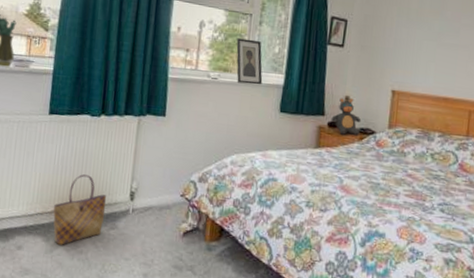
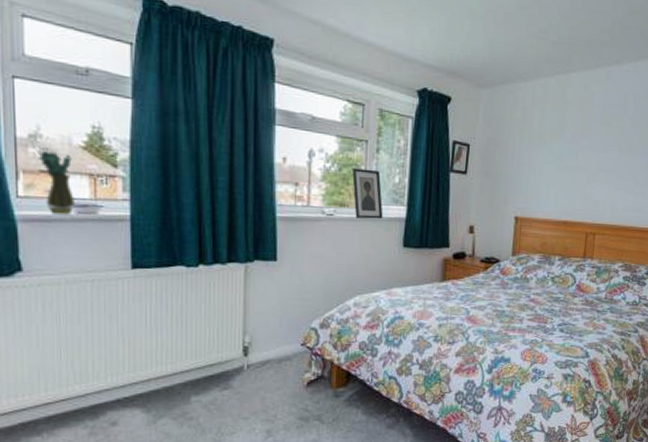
tote bag: present [53,173,107,245] -> none [151,332,216,414]
stuffed animal: present [331,98,362,136] -> none [456,227,486,266]

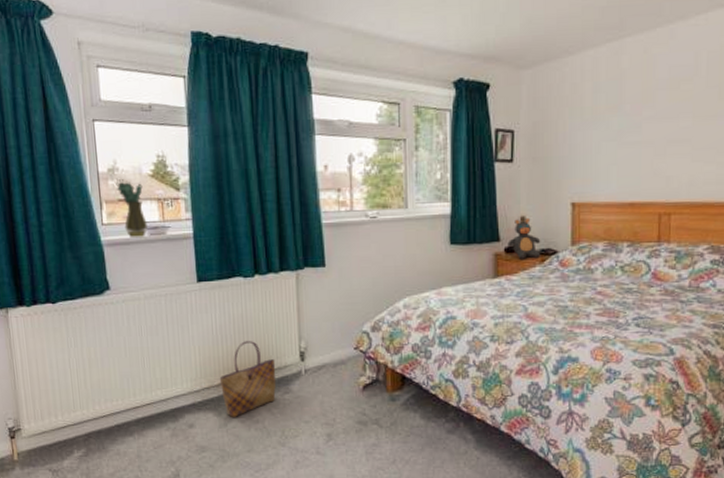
tote bag: none [151,332,216,414] -> present [219,340,277,417]
picture frame: present [352,168,383,219] -> none [393,168,427,219]
stuffed animal: none [456,227,486,266] -> present [507,217,541,259]

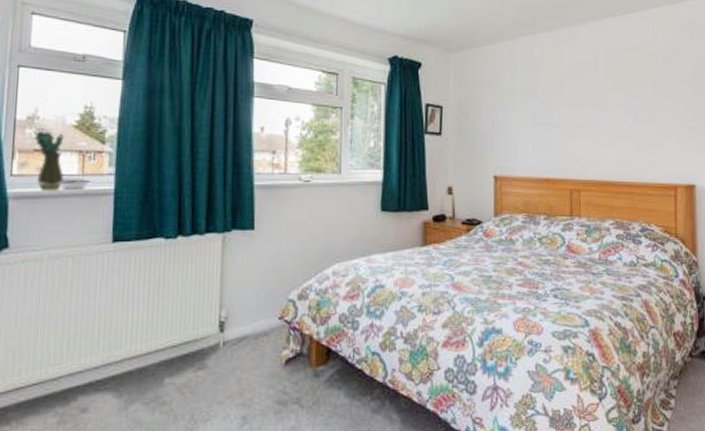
tote bag: present [219,340,277,417] -> none [125,308,191,399]
stuffed animal: present [507,217,541,259] -> none [435,188,467,228]

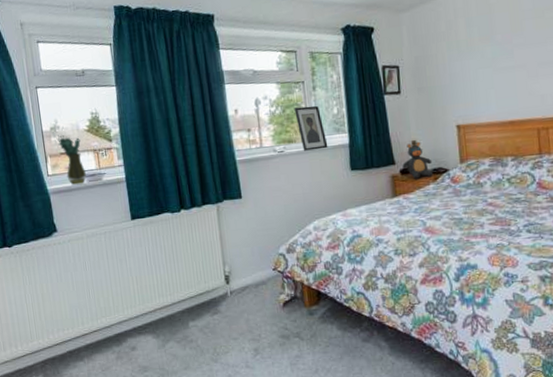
picture frame: none [328,134,360,184] -> present [294,105,328,151]
stuffed animal: none [435,188,467,228] -> present [402,141,434,179]

